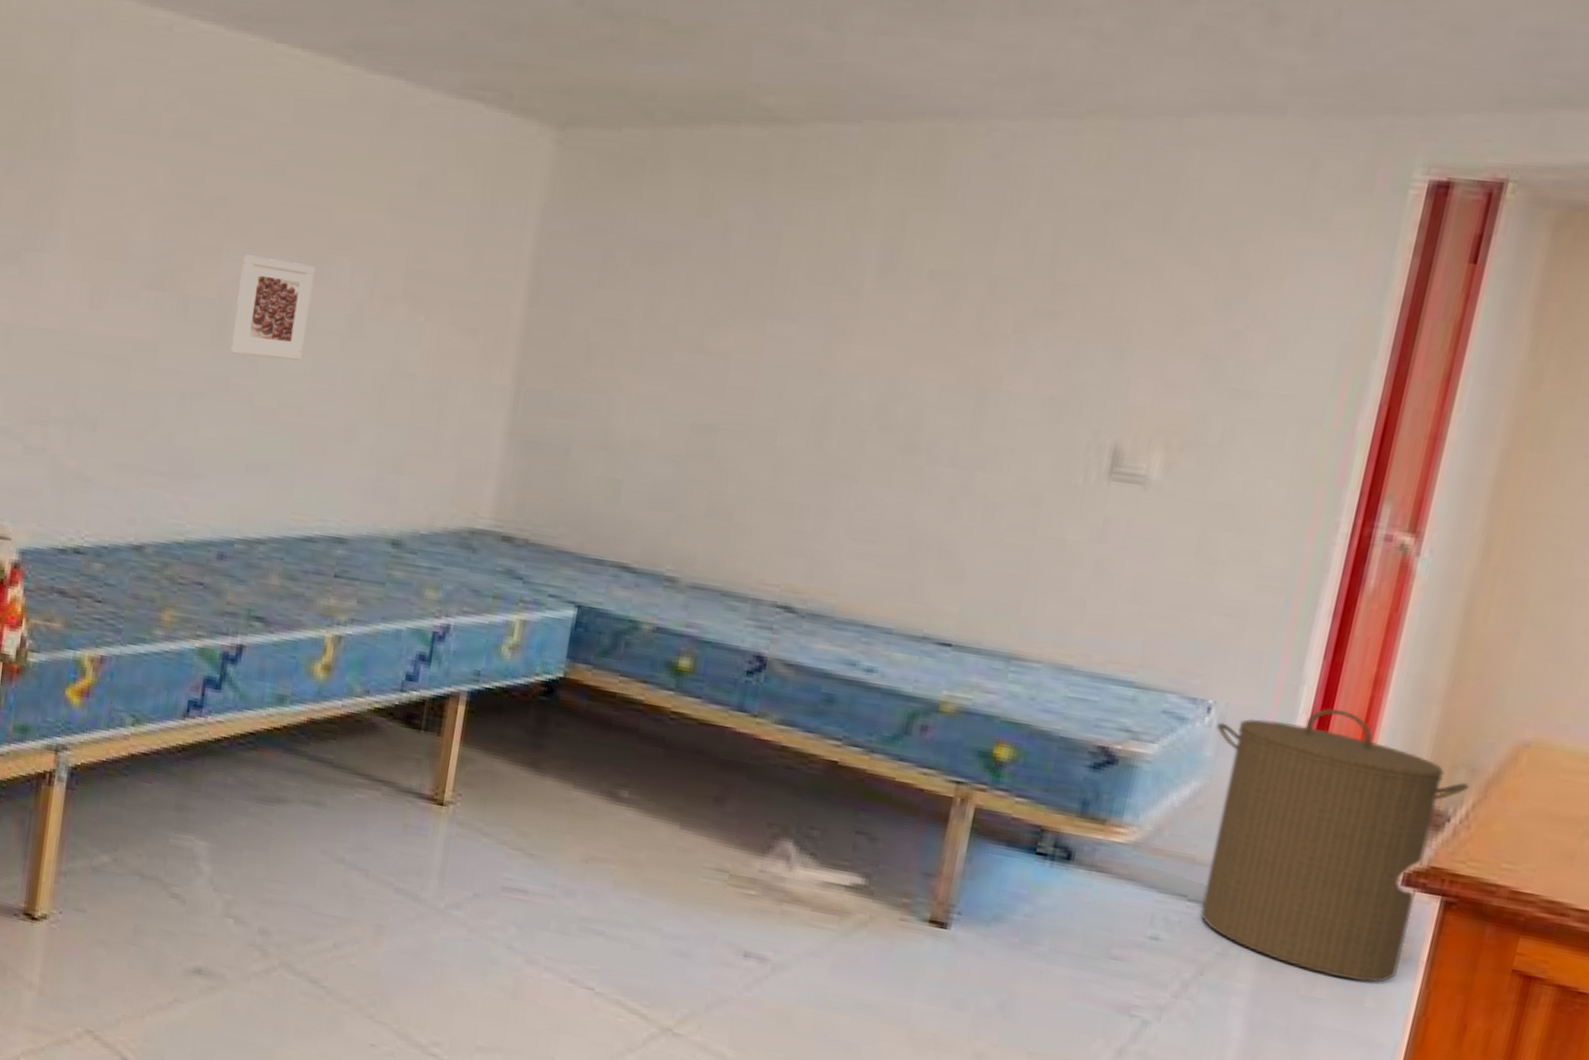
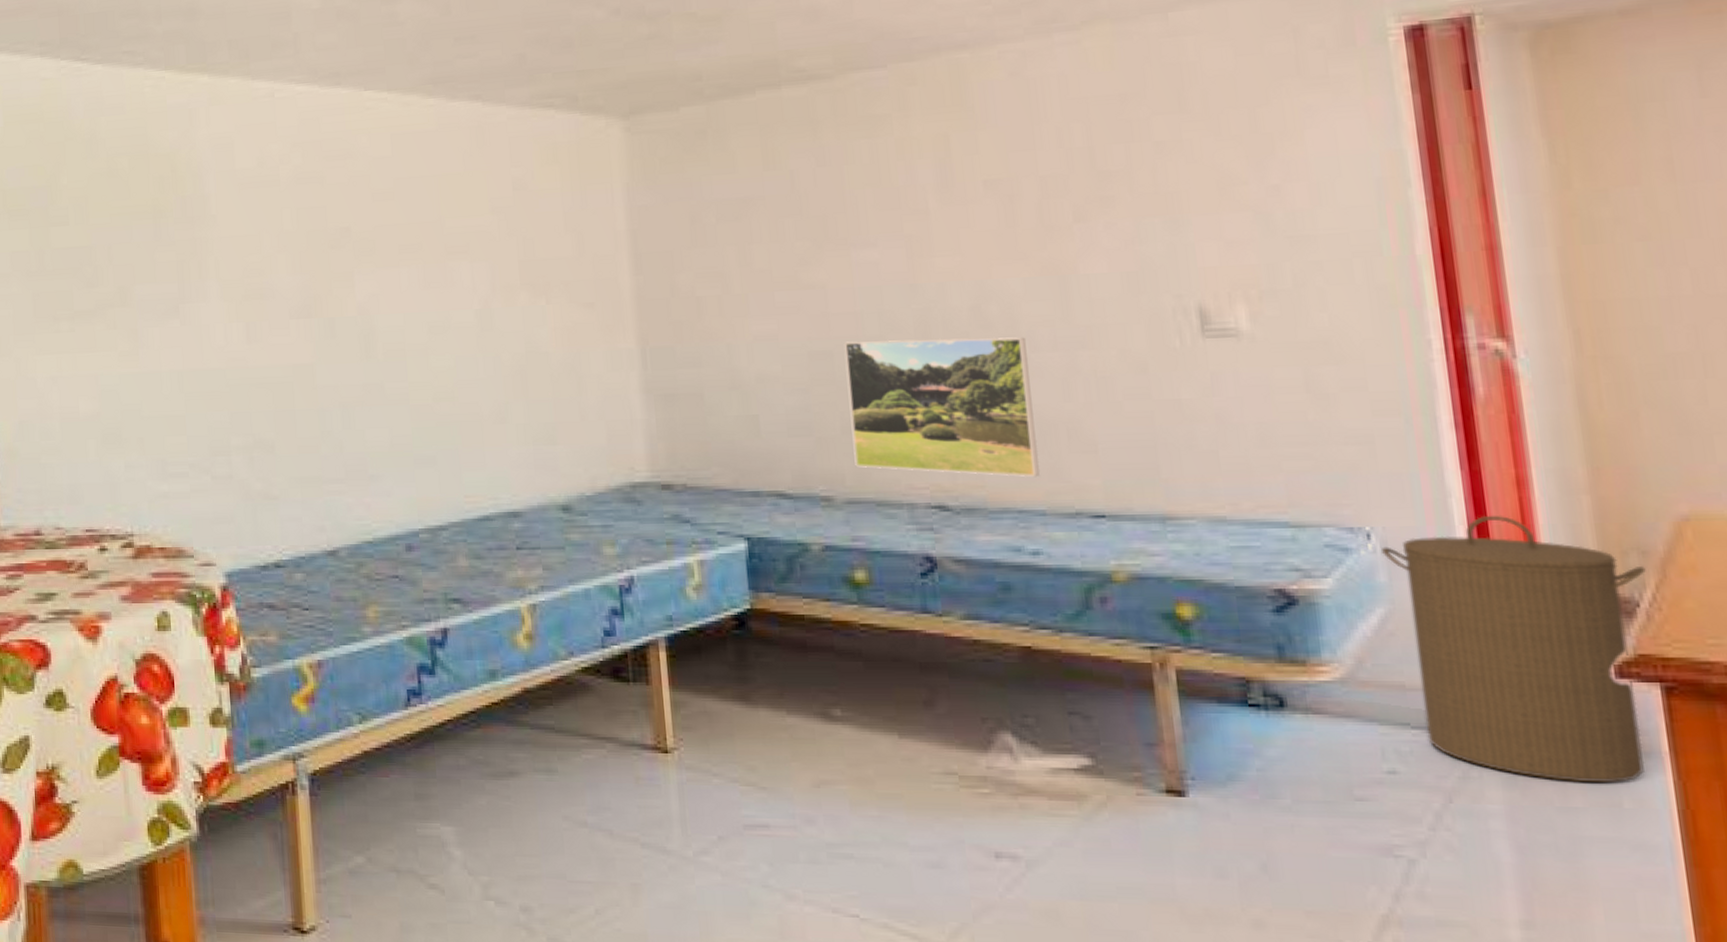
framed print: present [230,255,316,361] -> none [374,272,444,362]
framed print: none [710,418,924,594] -> present [845,337,1040,478]

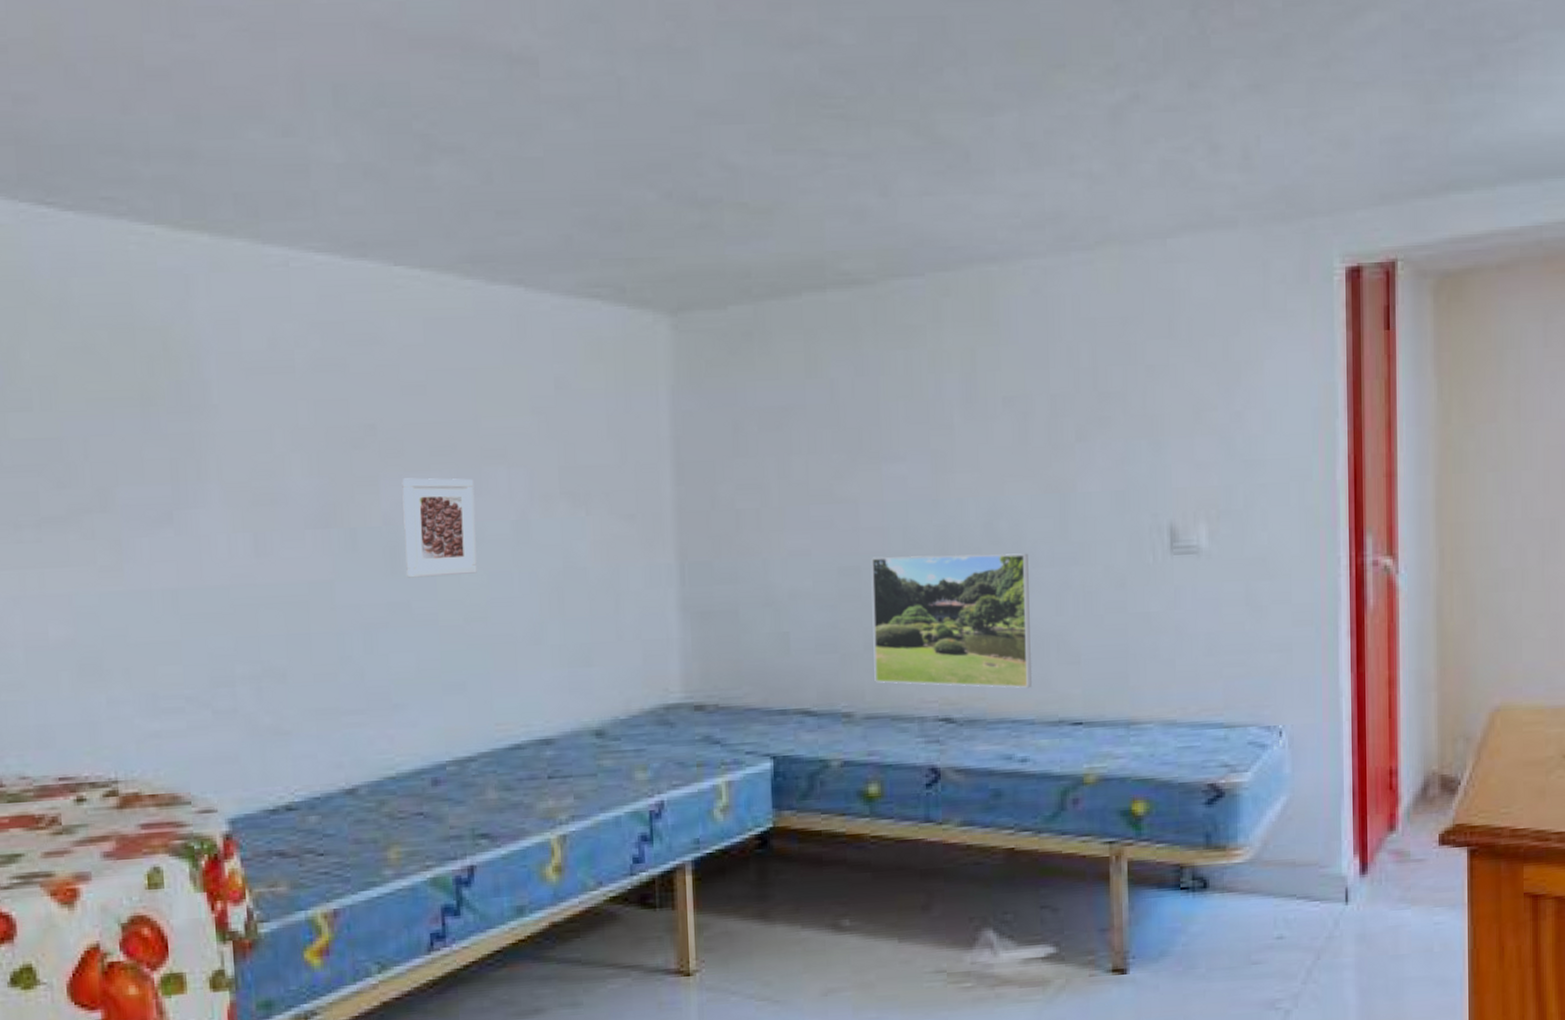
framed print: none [374,272,444,362] -> present [402,478,477,578]
laundry hamper: present [1382,515,1646,784] -> none [1289,711,1467,934]

